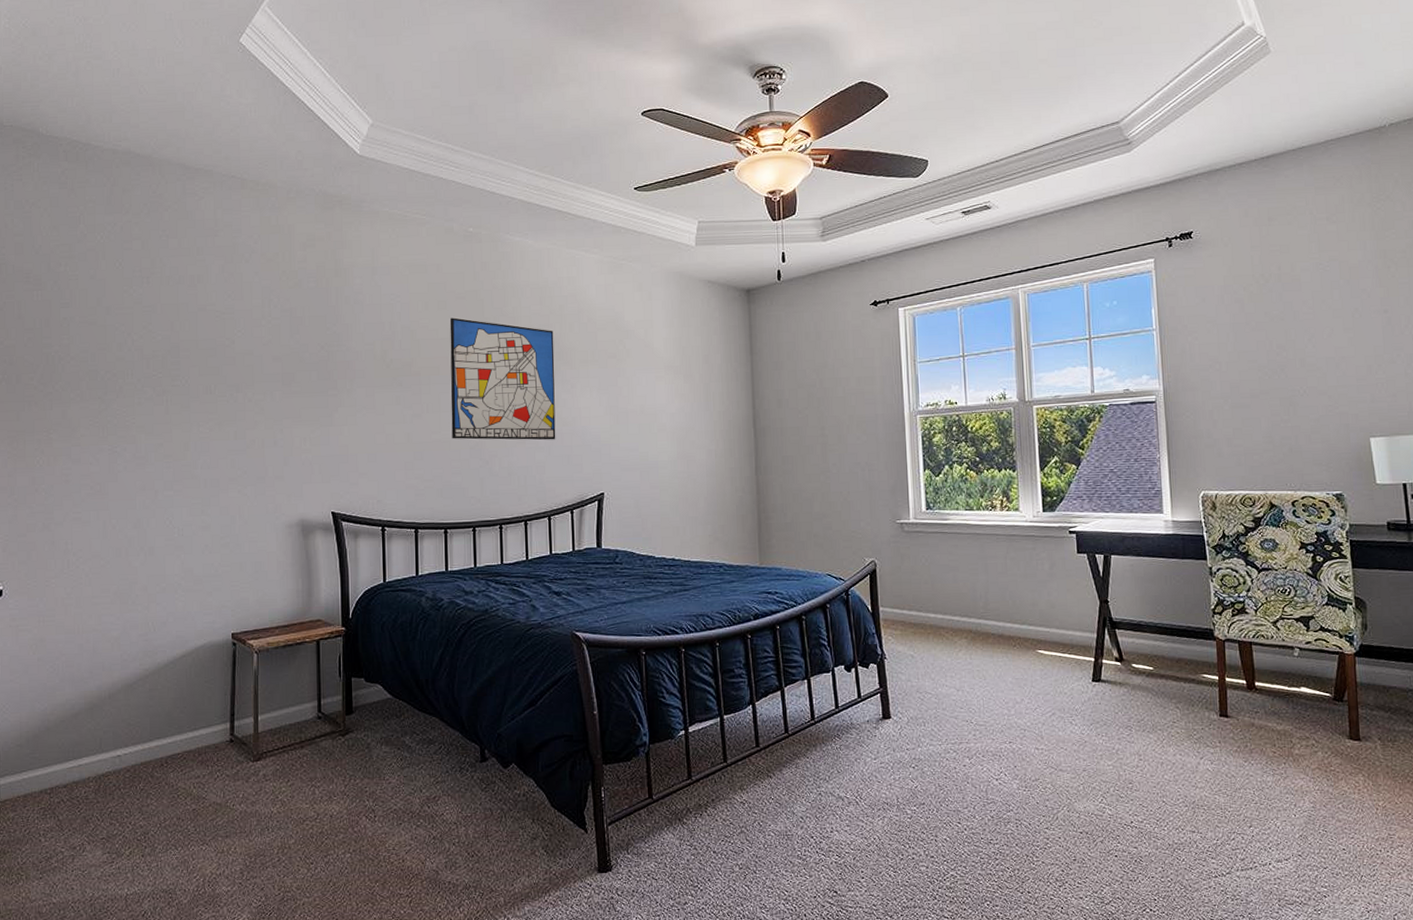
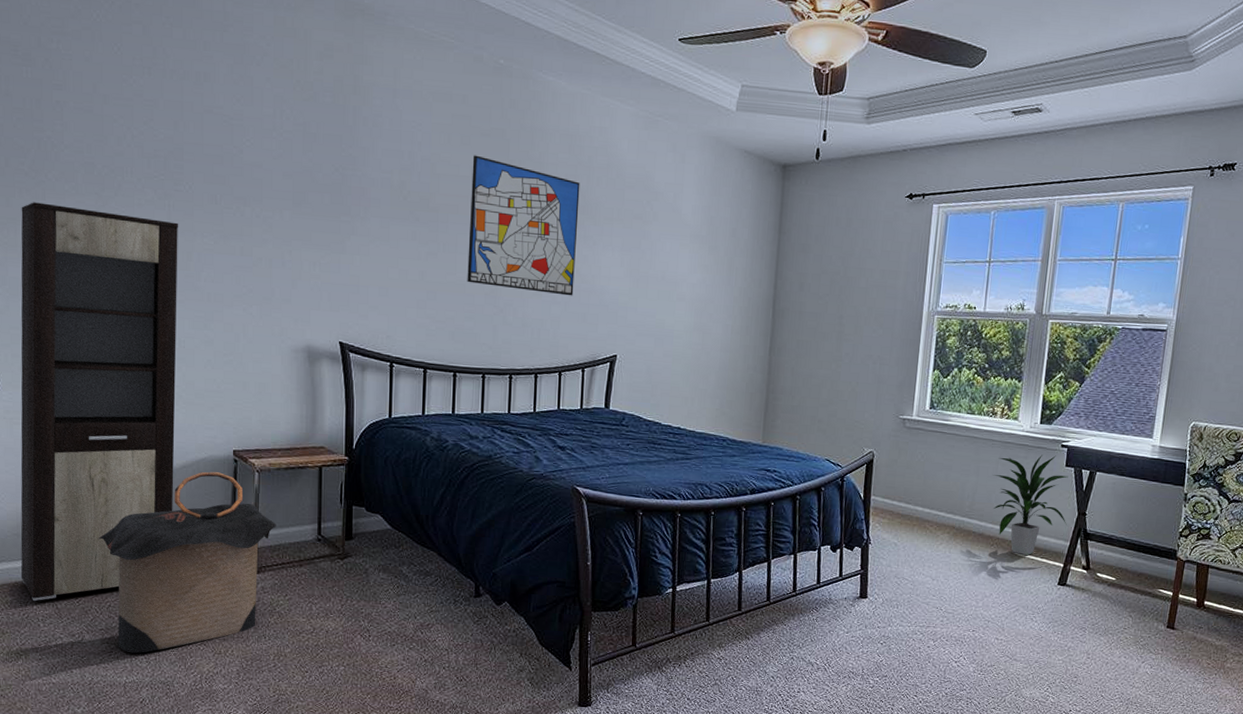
cabinet: none [23,413,177,814] -> present [20,202,179,601]
laundry hamper: none [100,658,276,862] -> present [98,471,276,654]
indoor plant: none [1003,543,1090,653] -> present [993,454,1068,555]

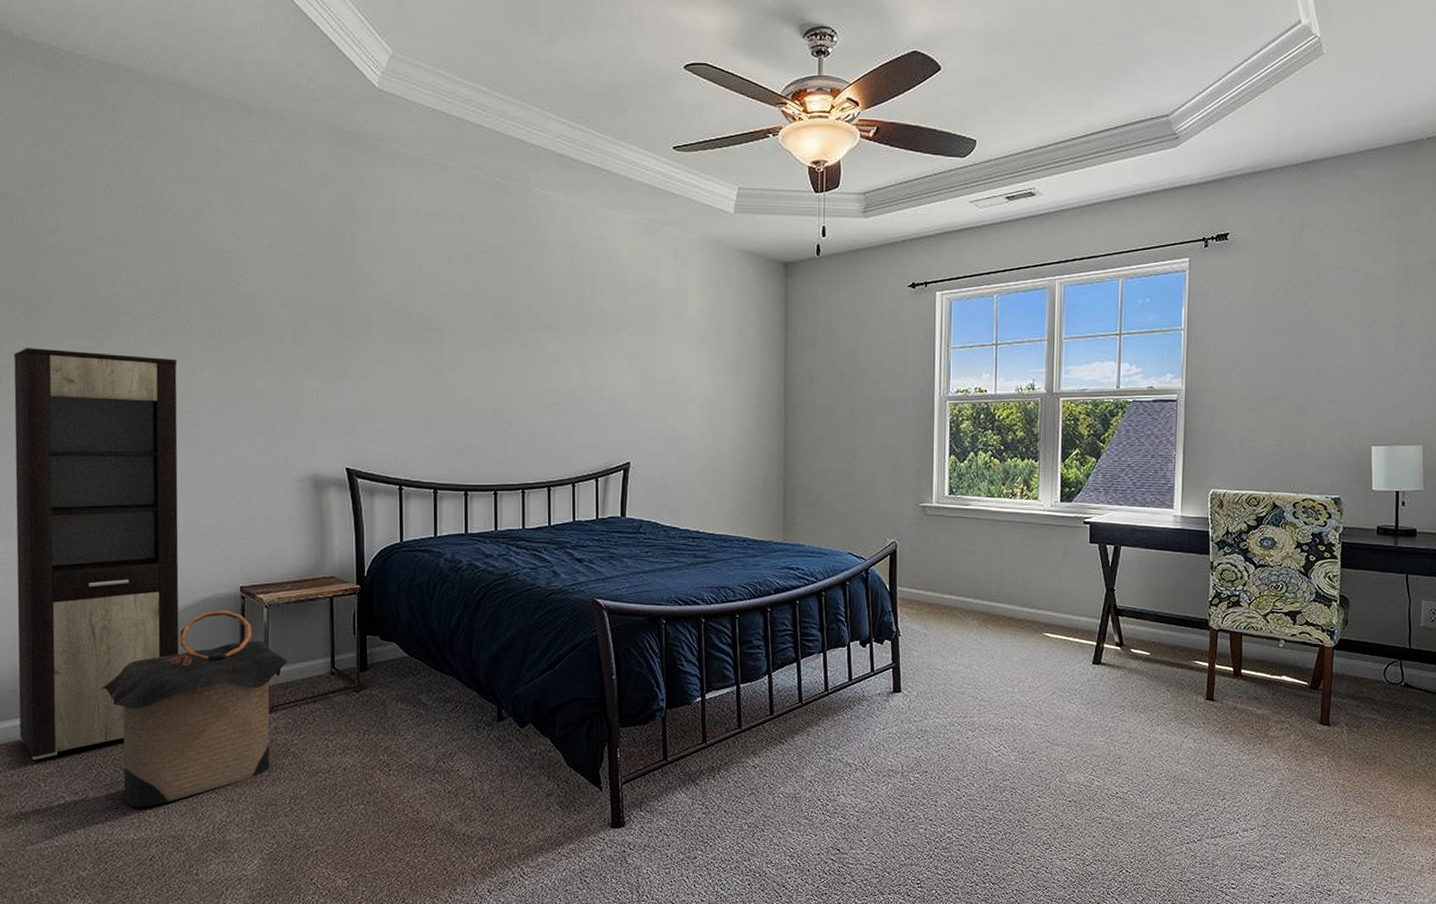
wall art: present [467,155,580,296] -> none [473,272,584,406]
indoor plant: present [993,454,1068,555] -> none [1018,533,1096,636]

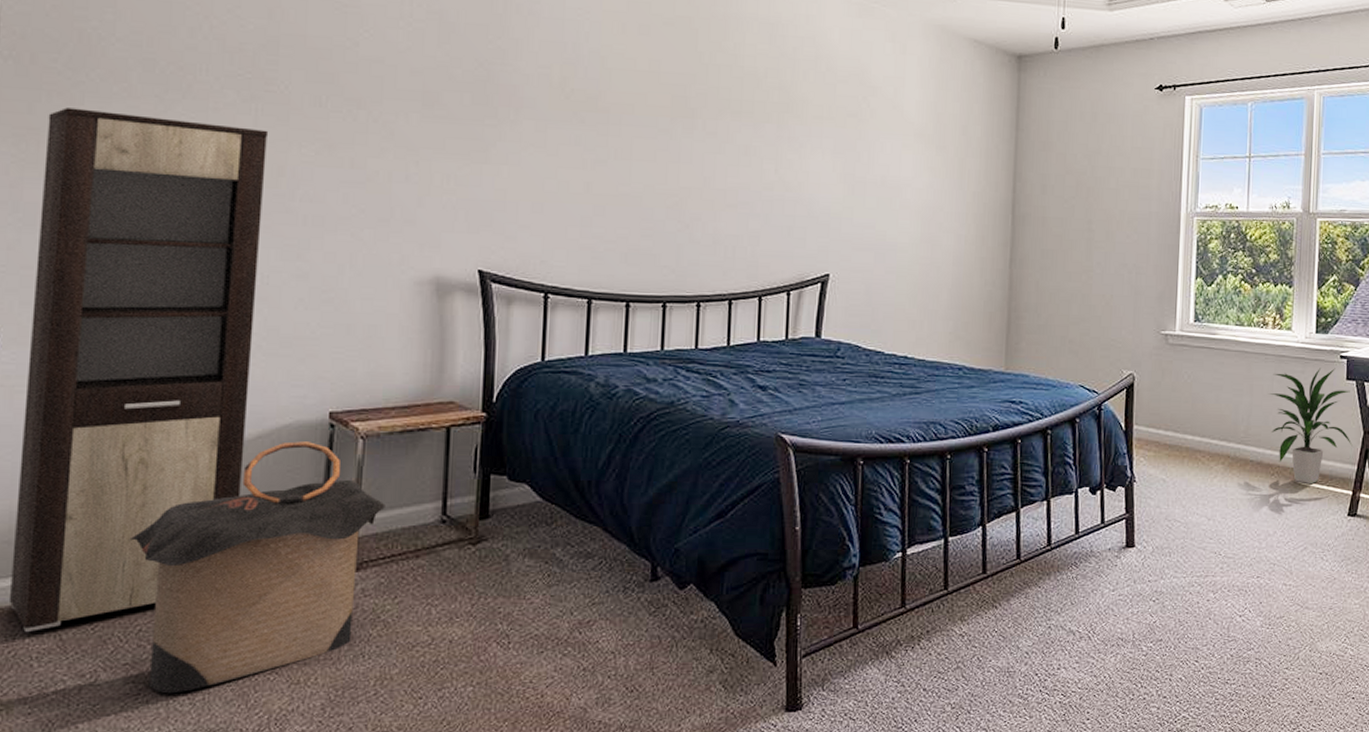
indoor plant: none [1018,533,1096,636] -> present [1268,368,1353,483]

